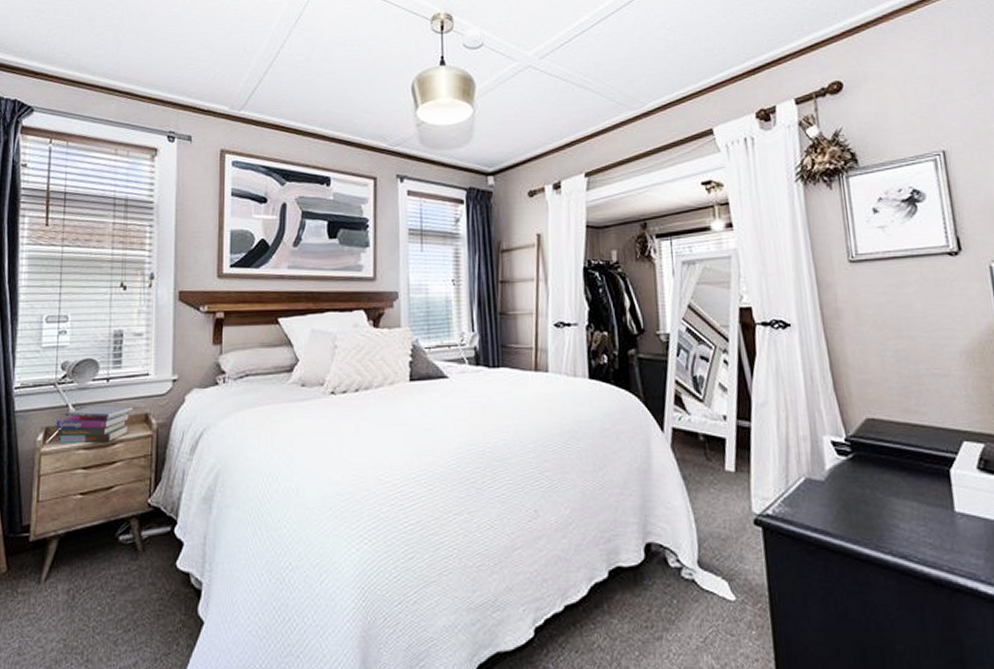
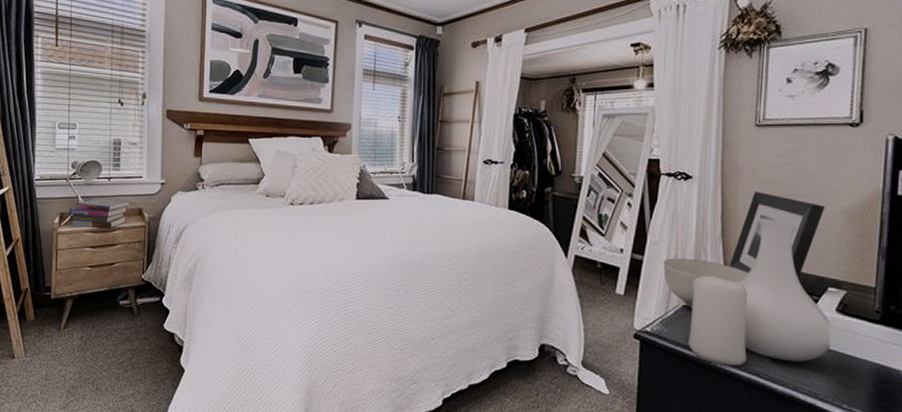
bowl: none [773,420,872,481] -> present [662,258,749,308]
candle: none [810,440,889,549] -> present [687,276,748,366]
picture frame: none [848,335,942,435] -> present [729,190,826,279]
vase: none [862,365,982,538] -> present [738,217,833,363]

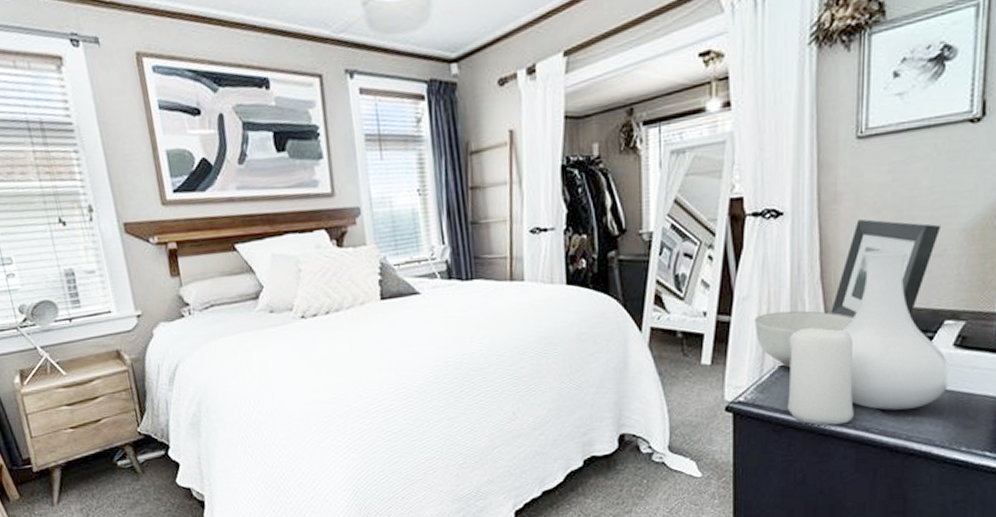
books: present [69,198,130,229] -> none [28,344,104,385]

